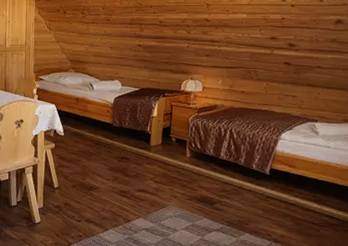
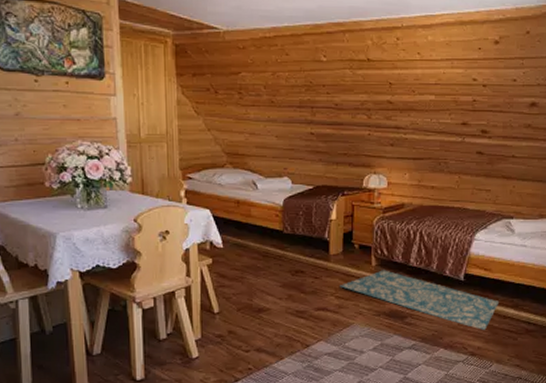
rug: none [158,161,302,220] -> present [340,270,499,330]

